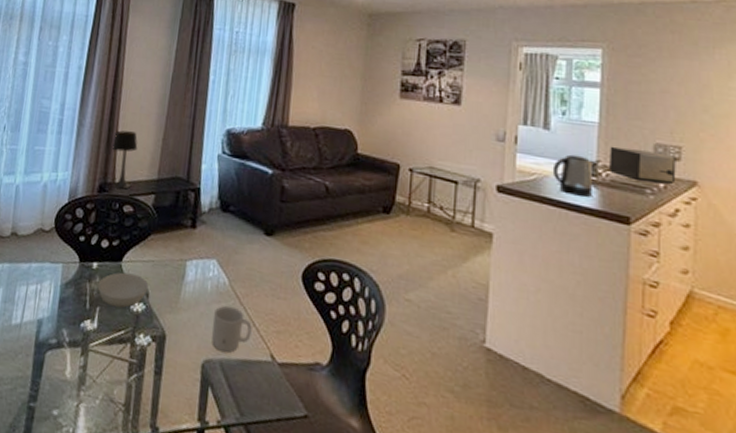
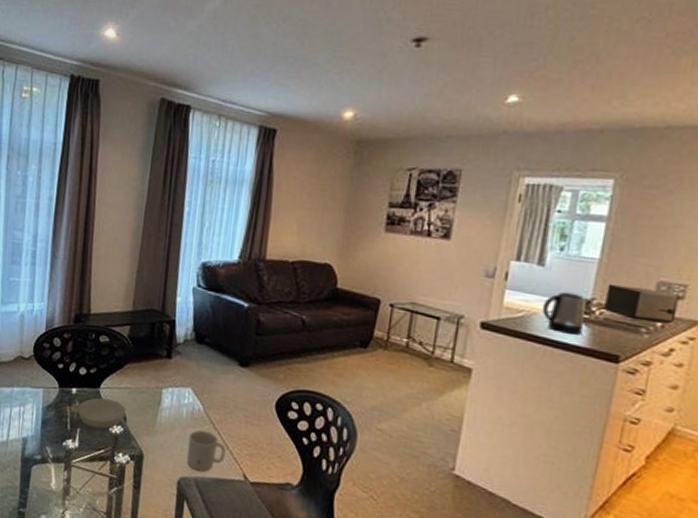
table lamp: present [112,130,138,190] -> none [87,262,112,321]

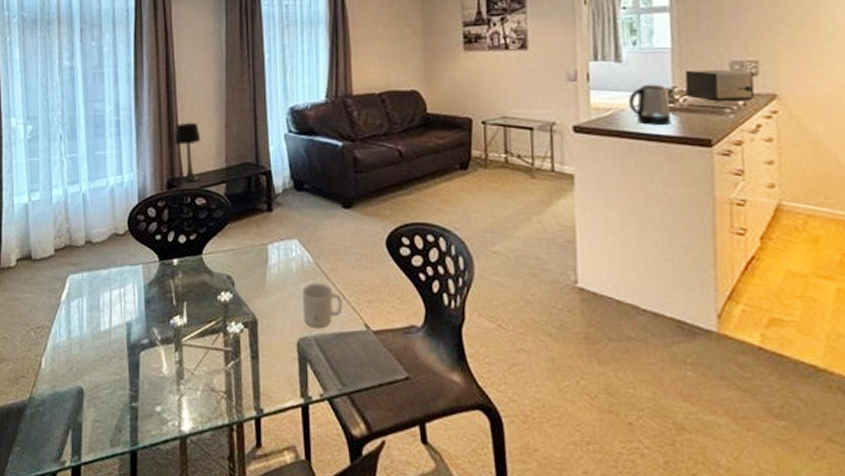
bowl: present [77,397,126,430] -> none [181,264,233,300]
table lamp: none [87,262,112,321] -> present [175,123,201,182]

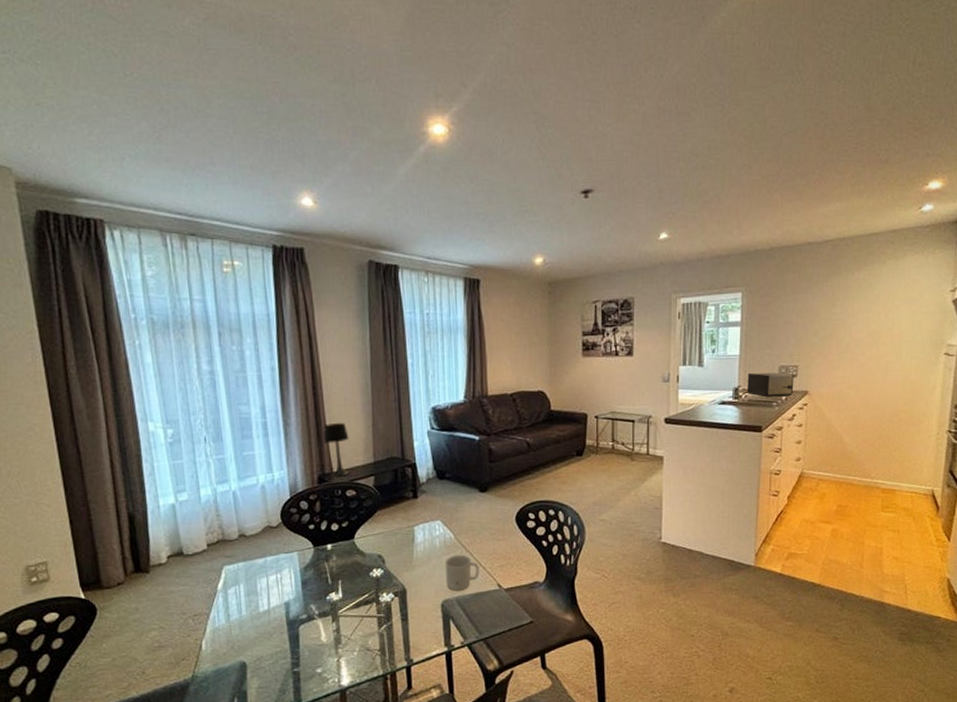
kettle: present [628,84,672,125] -> none [706,384,736,416]

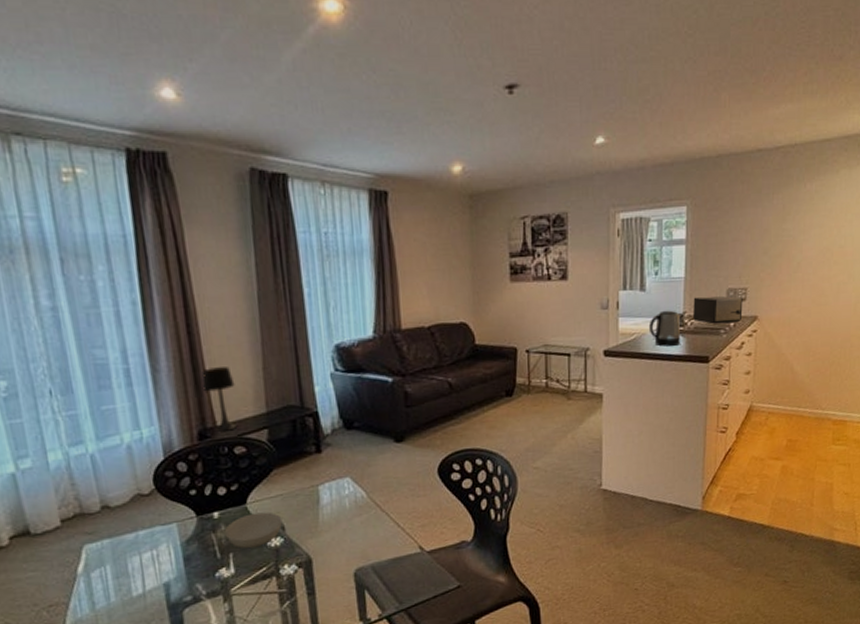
bowl: none [335,546,383,578] -> present [224,512,283,549]
mug: present [444,554,480,591] -> none [356,515,398,557]
kettle: none [706,384,736,416] -> present [648,310,681,346]

